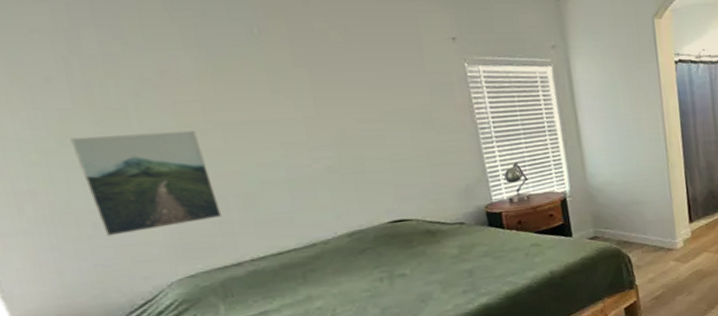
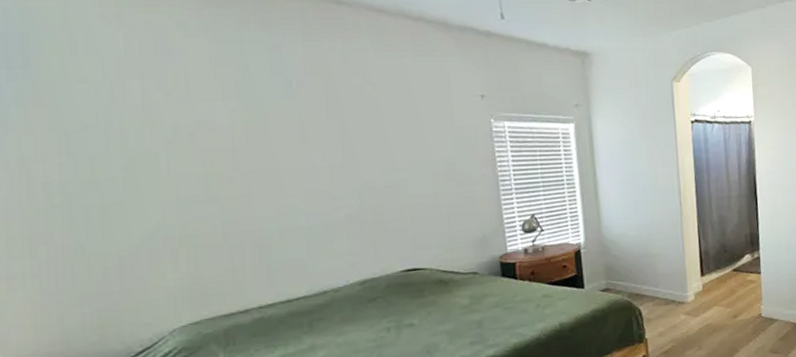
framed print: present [70,130,222,237] -> none [97,177,236,281]

